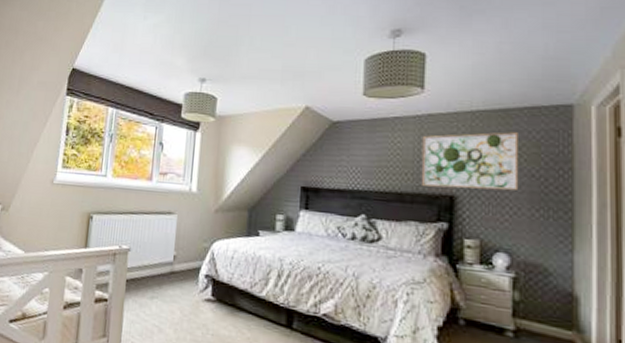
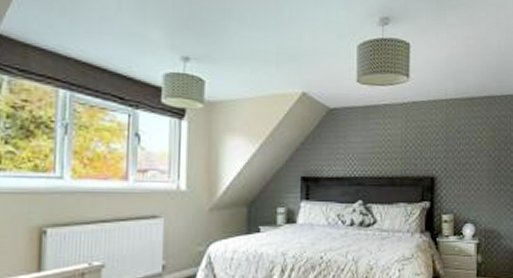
wall art: present [421,132,519,191] -> none [408,118,481,170]

